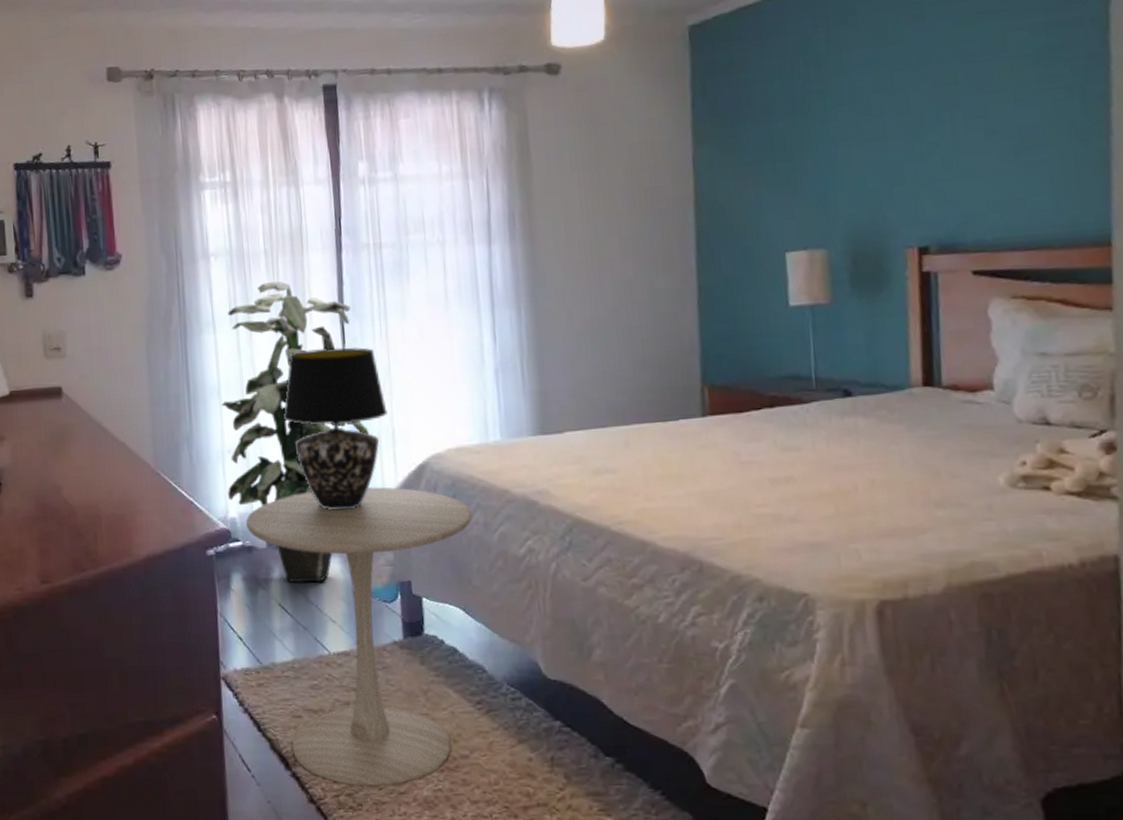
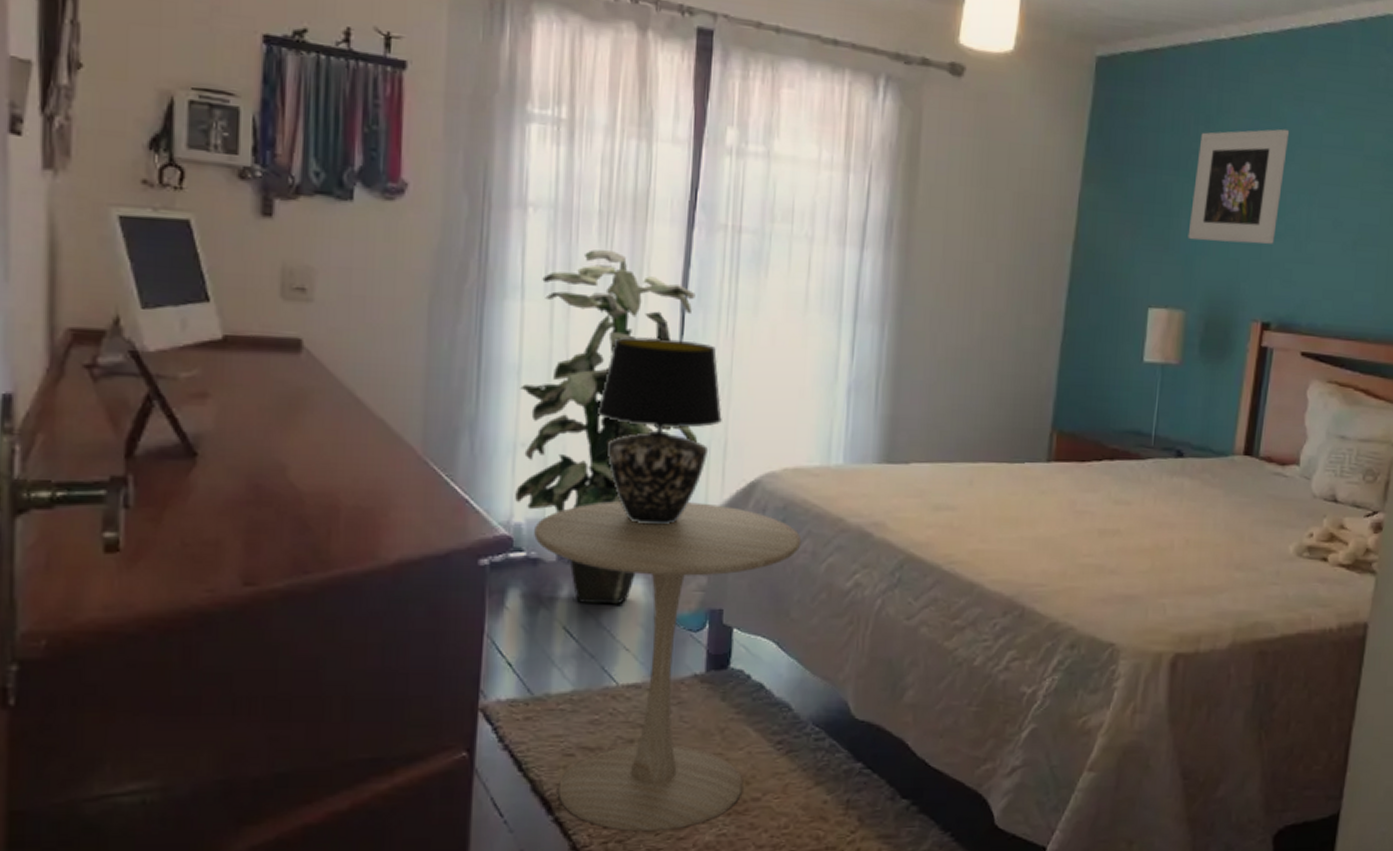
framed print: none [813,49,918,179] -> present [1188,129,1290,244]

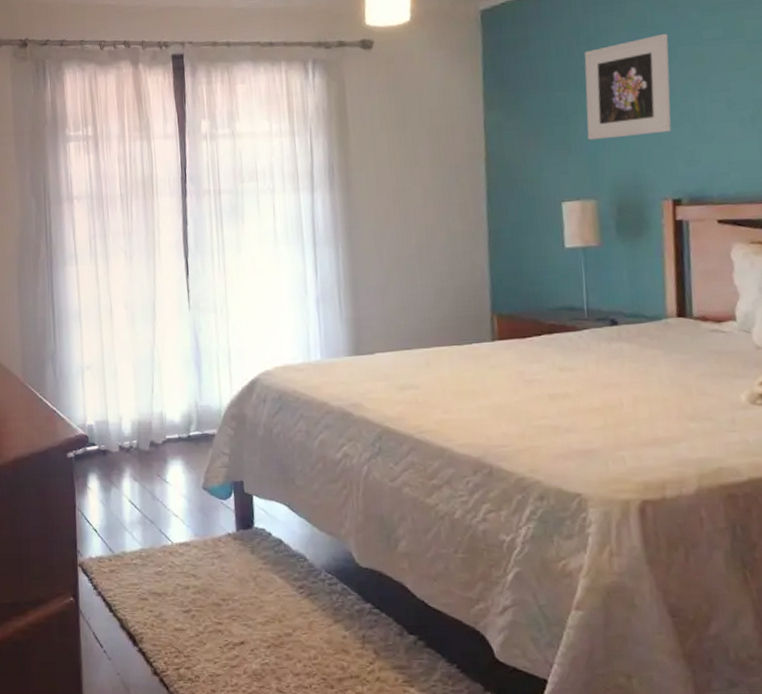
indoor plant: present [515,250,698,605] -> none [81,221,209,482]
side table: present [534,501,802,832] -> none [102,399,297,661]
table lamp: present [596,336,722,525] -> none [134,278,224,419]

